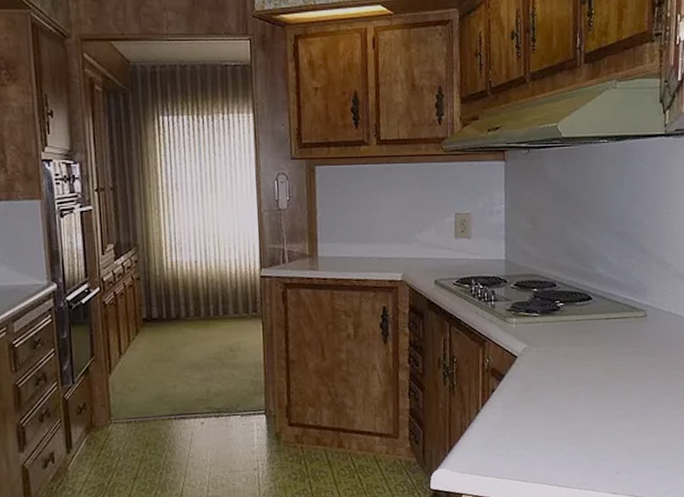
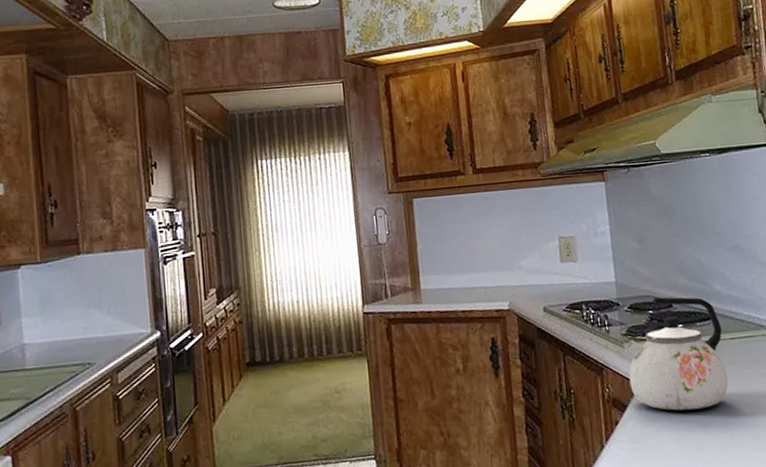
kettle: none [507,276,599,382] -> present [624,297,729,411]

